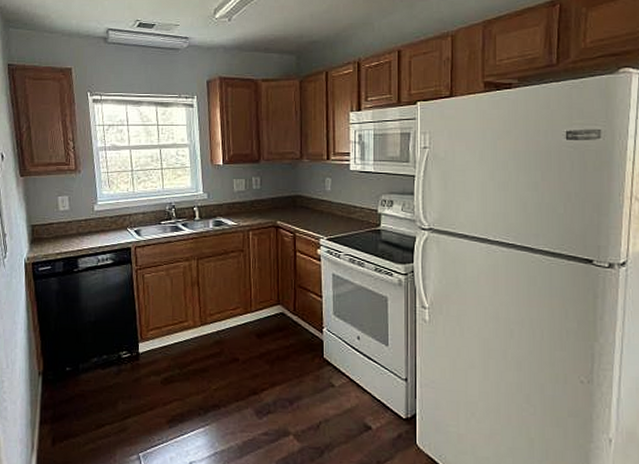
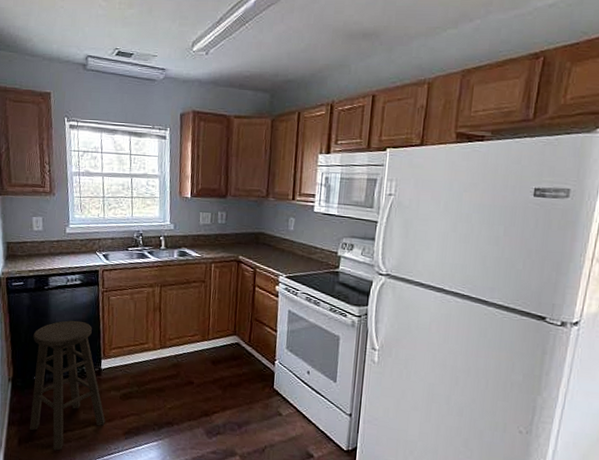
bar stool: none [63,302,147,448] -> present [29,320,105,451]

